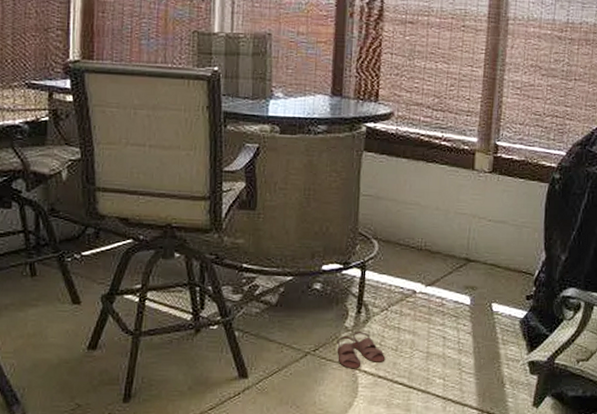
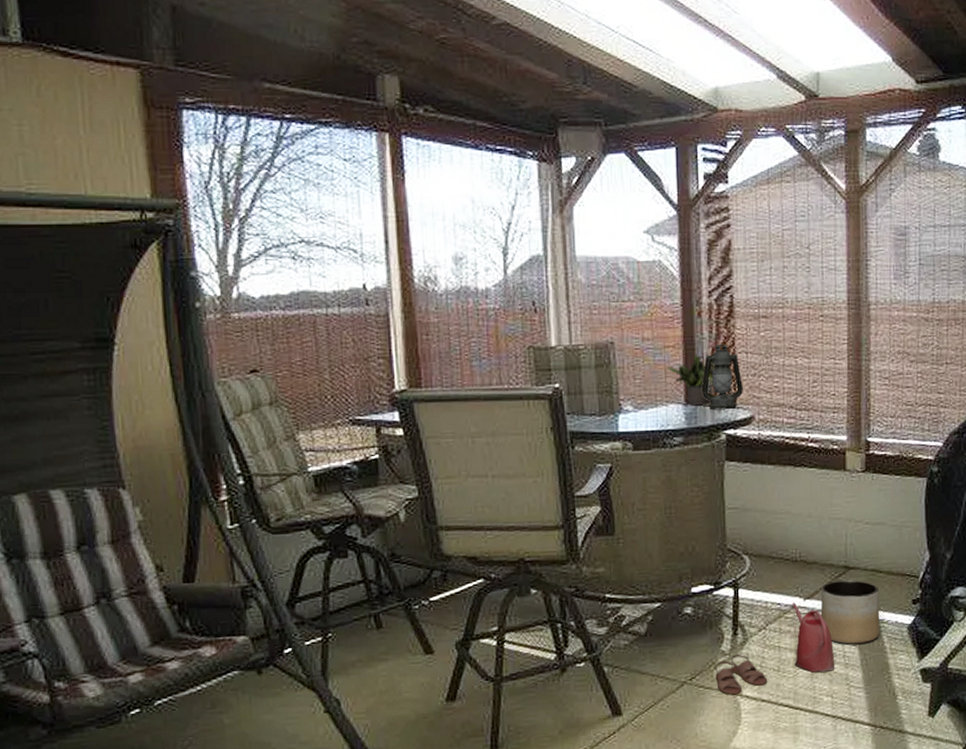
potted plant: none [316,50,361,99] -> present [666,353,715,406]
lantern: none [347,43,386,104] -> present [701,343,743,409]
watering can: none [411,287,449,355] -> present [792,602,834,673]
planter: none [439,272,497,332] -> present [820,580,880,645]

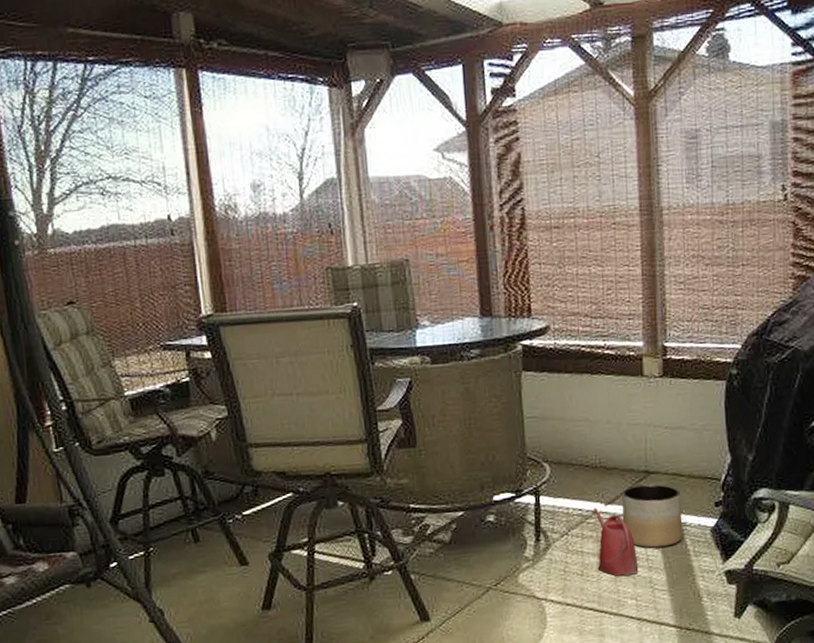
potted plant: present [666,353,715,406] -> none [460,267,509,319]
lantern: present [701,343,743,409] -> none [496,255,538,321]
sandal: present [713,654,768,695] -> none [517,559,572,600]

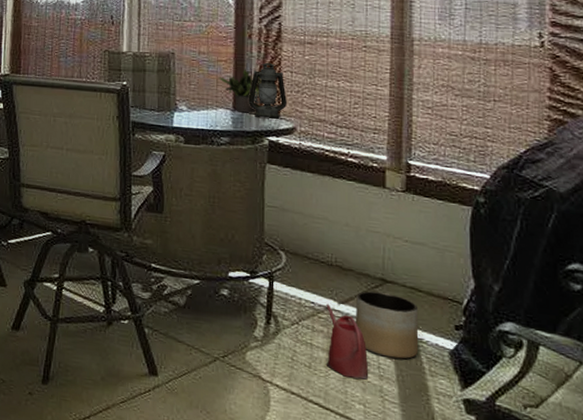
potted plant: none [460,267,509,319] -> present [218,69,261,114]
lantern: none [496,255,538,321] -> present [248,62,287,119]

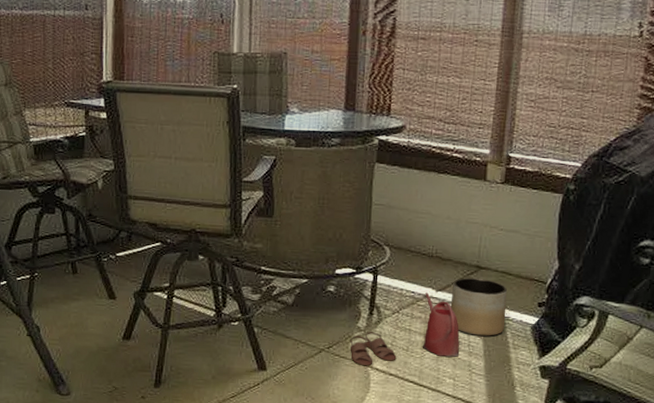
potted plant: present [218,69,261,114] -> none [330,67,374,113]
sandal: none [245,342,298,382] -> present [349,331,397,367]
lantern: present [248,62,287,119] -> none [359,60,398,118]

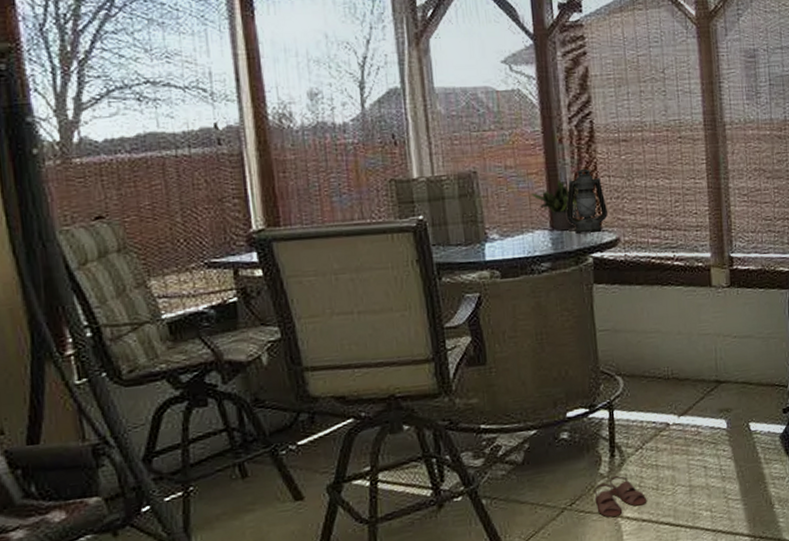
potted plant: none [330,67,374,113] -> present [530,179,578,231]
lantern: none [359,60,398,118] -> present [566,168,608,234]
watering can: present [422,292,460,357] -> none [667,419,712,489]
planter: present [450,278,508,336] -> none [694,393,754,458]

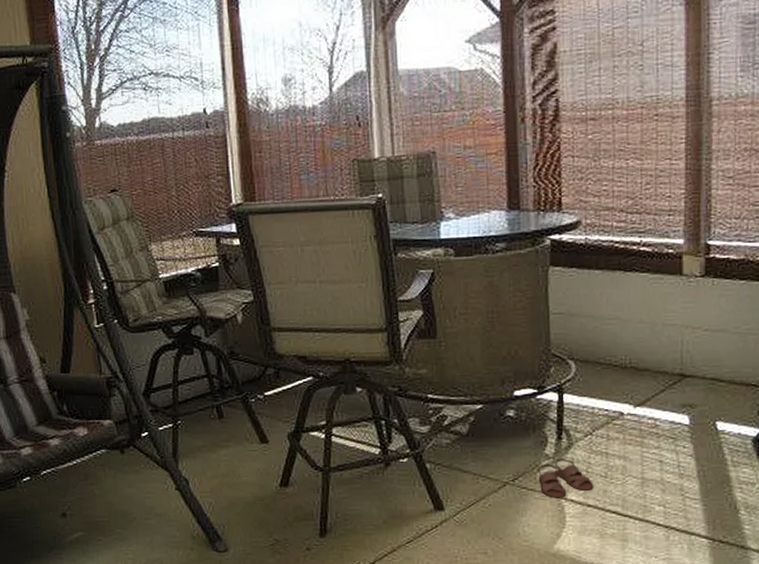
potted plant: present [530,179,578,231] -> none [488,159,539,212]
lantern: present [566,168,608,234] -> none [524,148,569,215]

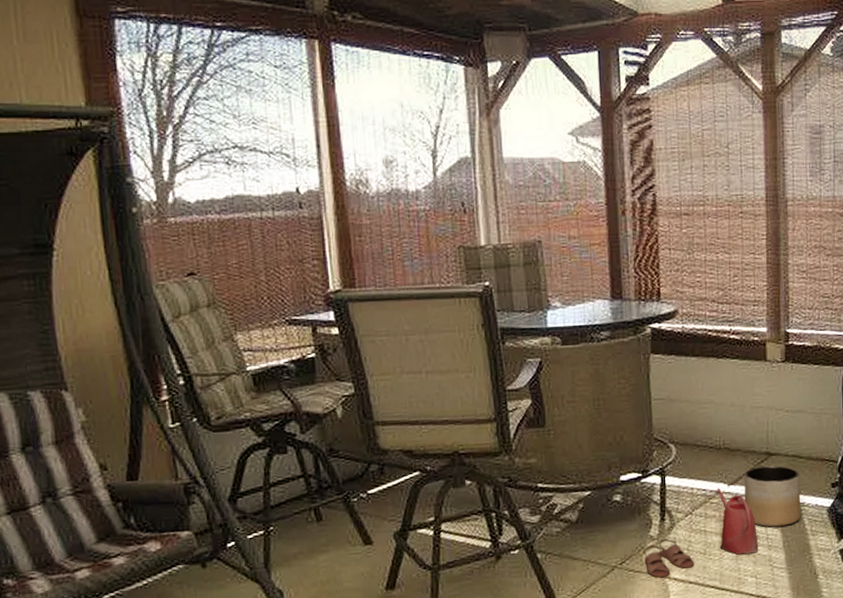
watering can: none [621,409,667,481] -> present [717,488,758,555]
planter: none [652,389,721,454] -> present [744,466,801,528]

